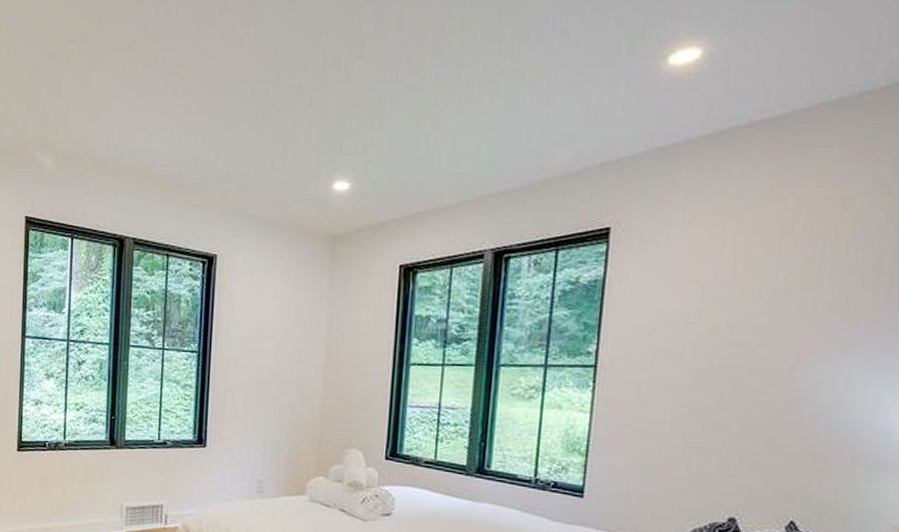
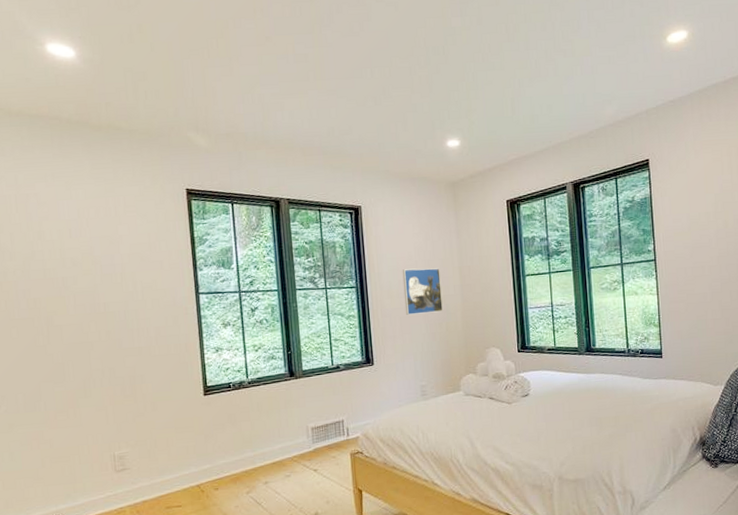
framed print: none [252,337,301,396] -> present [402,268,443,315]

